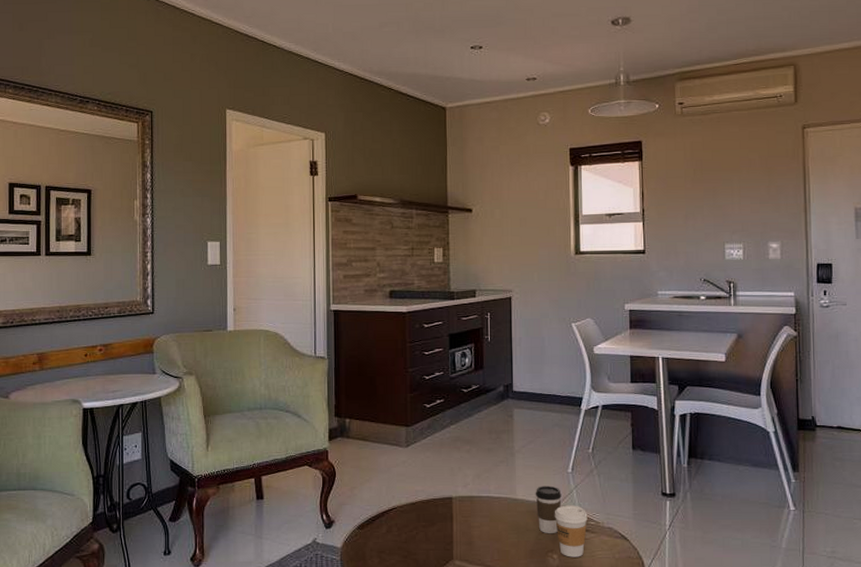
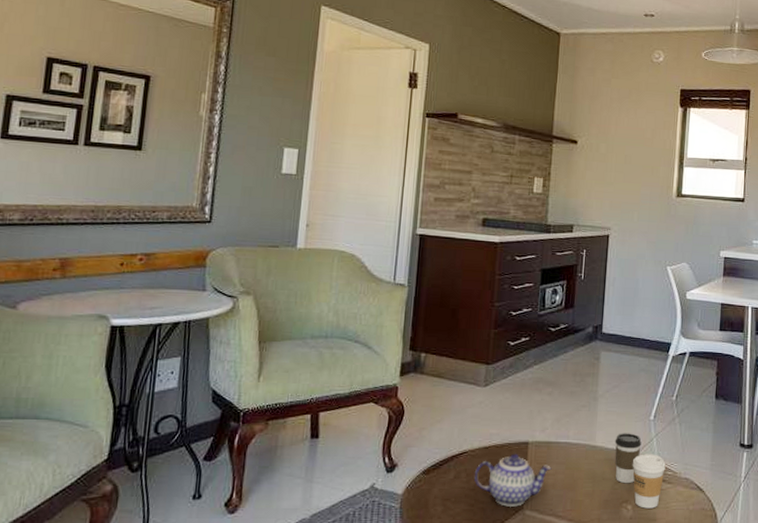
teapot: none [404,508,477,559] -> present [474,453,552,508]

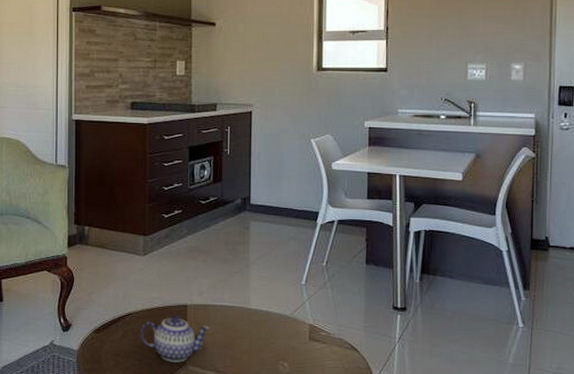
coffee cup: present [614,433,642,484] -> none [268,296,294,343]
coffee cup: present [632,454,666,509] -> none [286,316,319,366]

